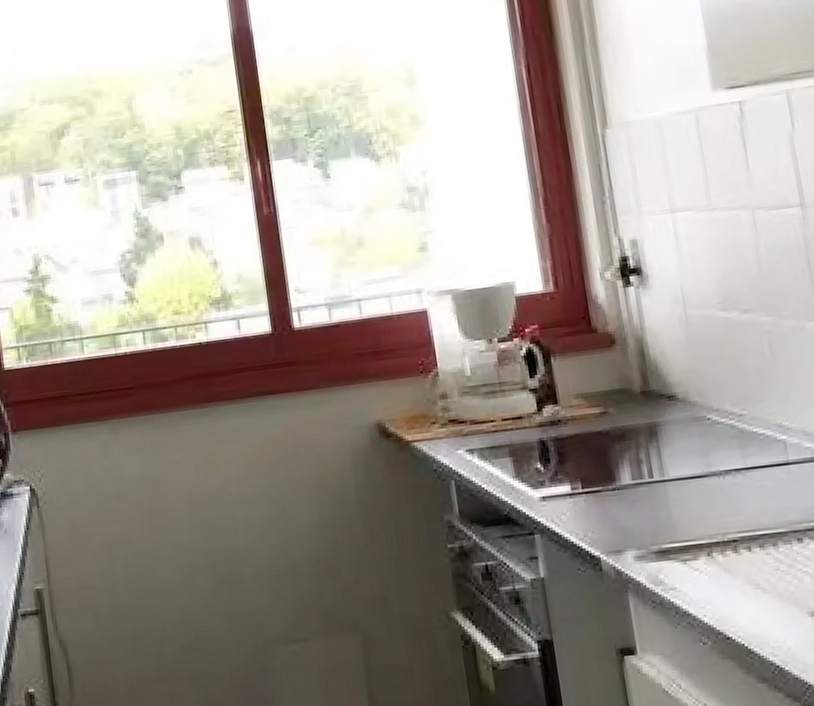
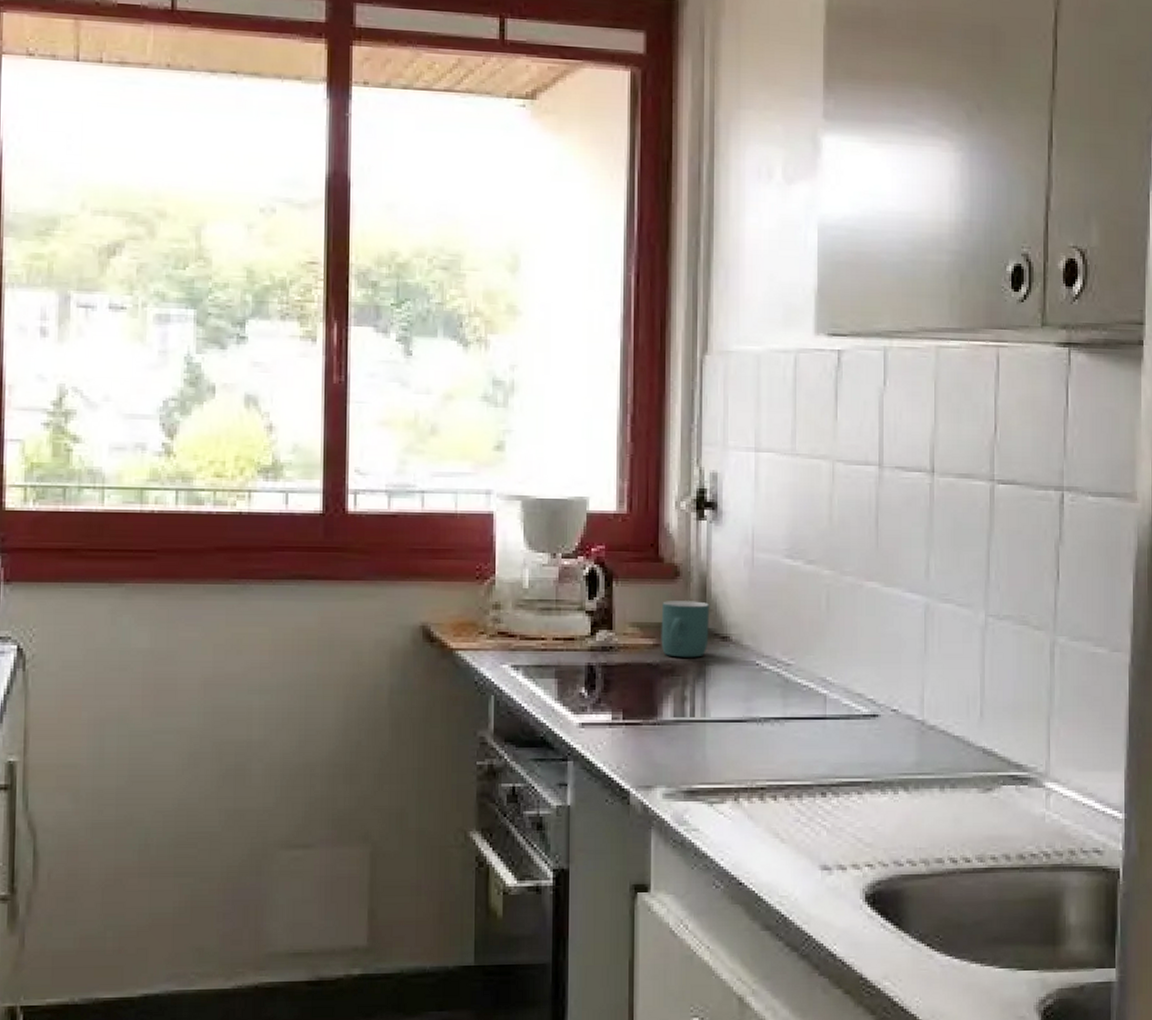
mug: none [603,365,655,422] -> present [661,601,709,658]

